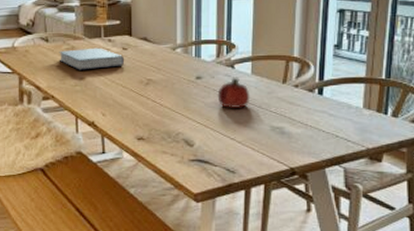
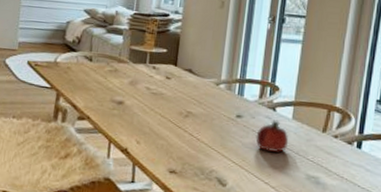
book: present [59,47,125,70] -> none [101,72,167,96]

